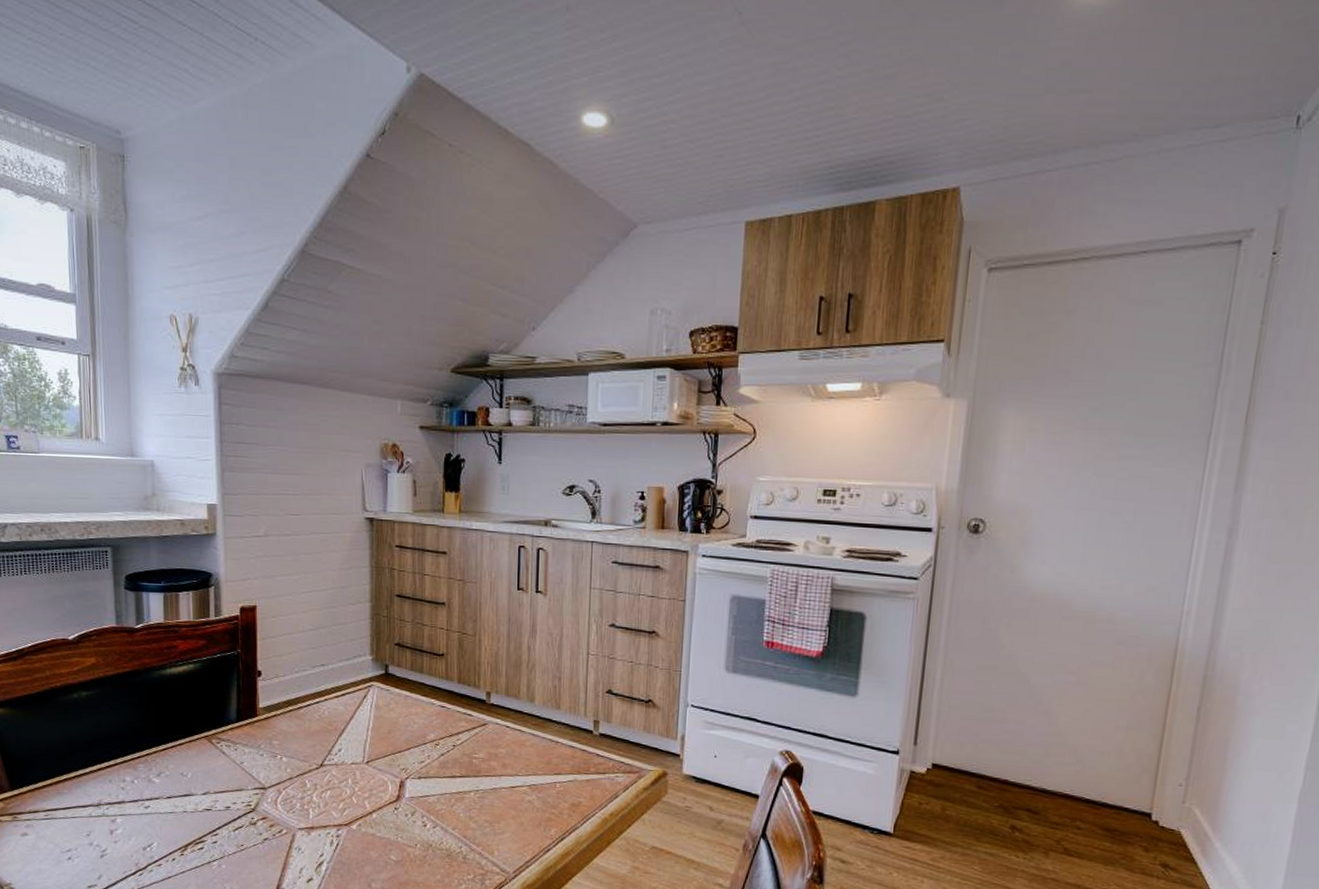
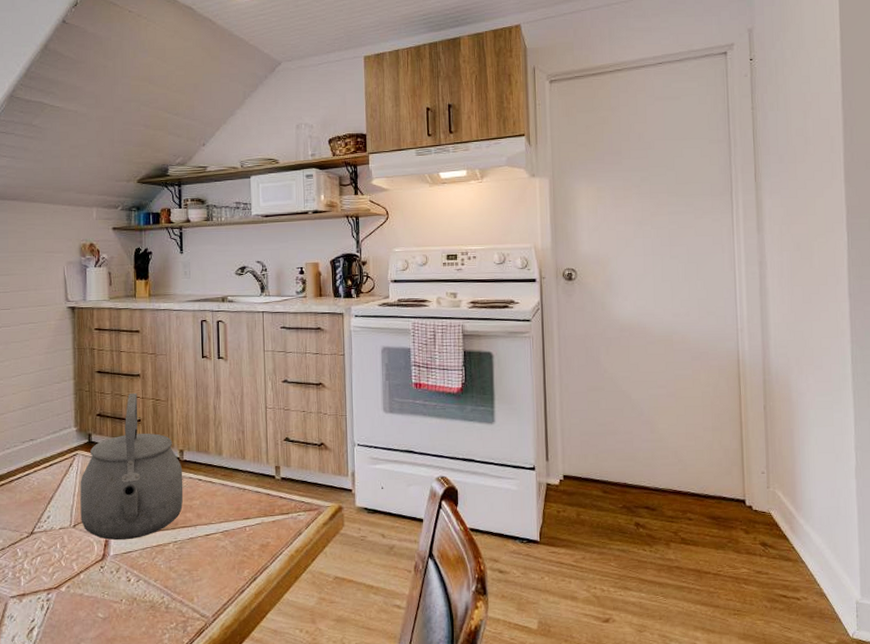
tea kettle: none [374,624,489,783] -> present [80,393,184,541]

